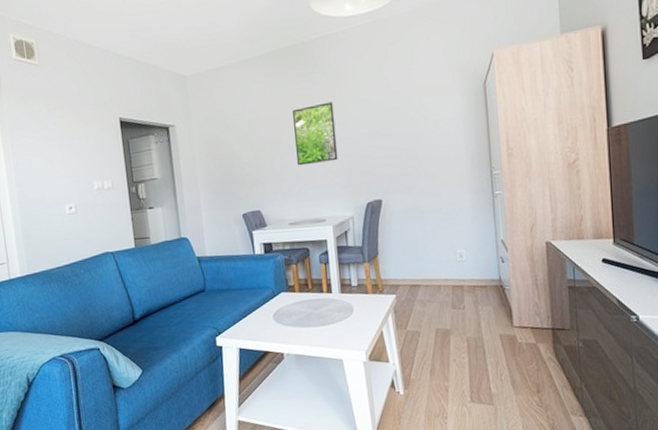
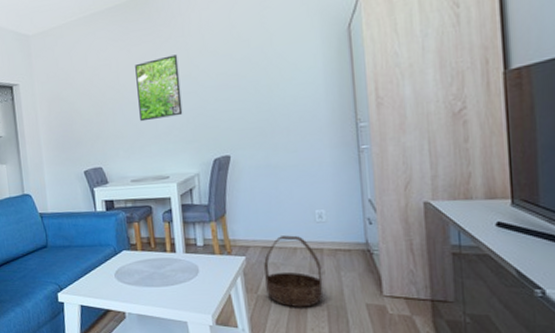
basket: none [412,273,464,340] -> present [264,235,324,307]

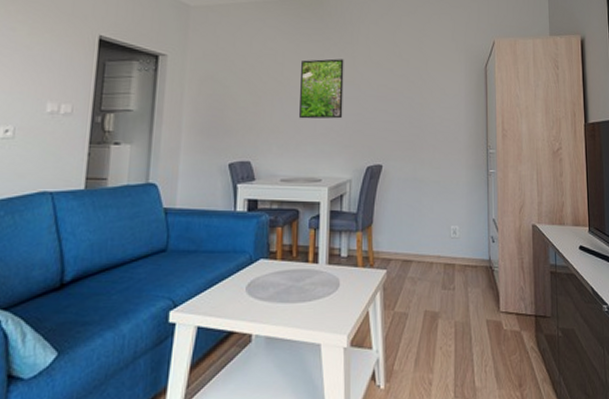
basket: present [264,235,324,307] -> none [403,249,453,324]

